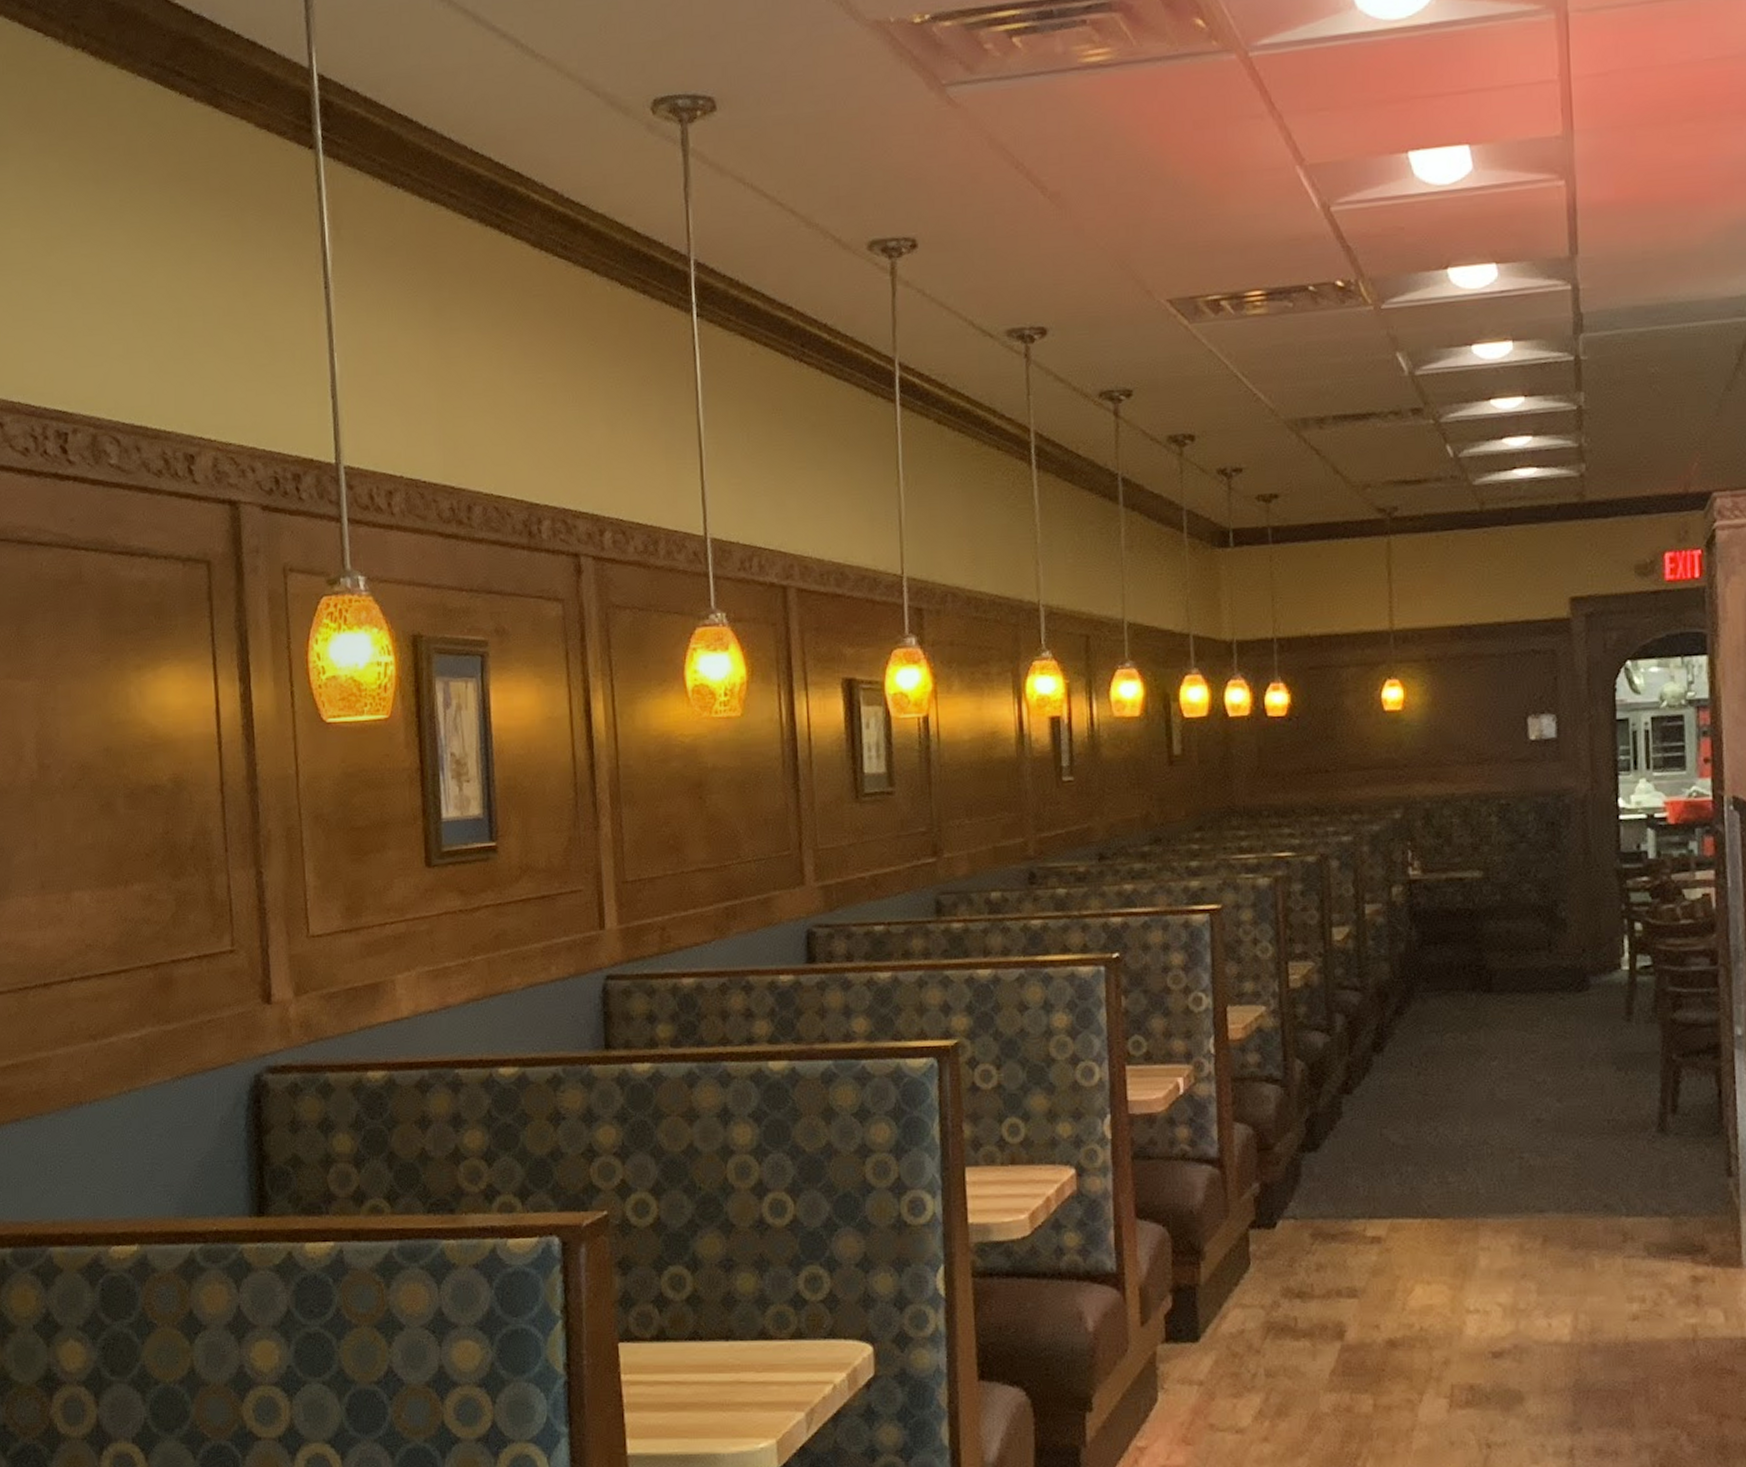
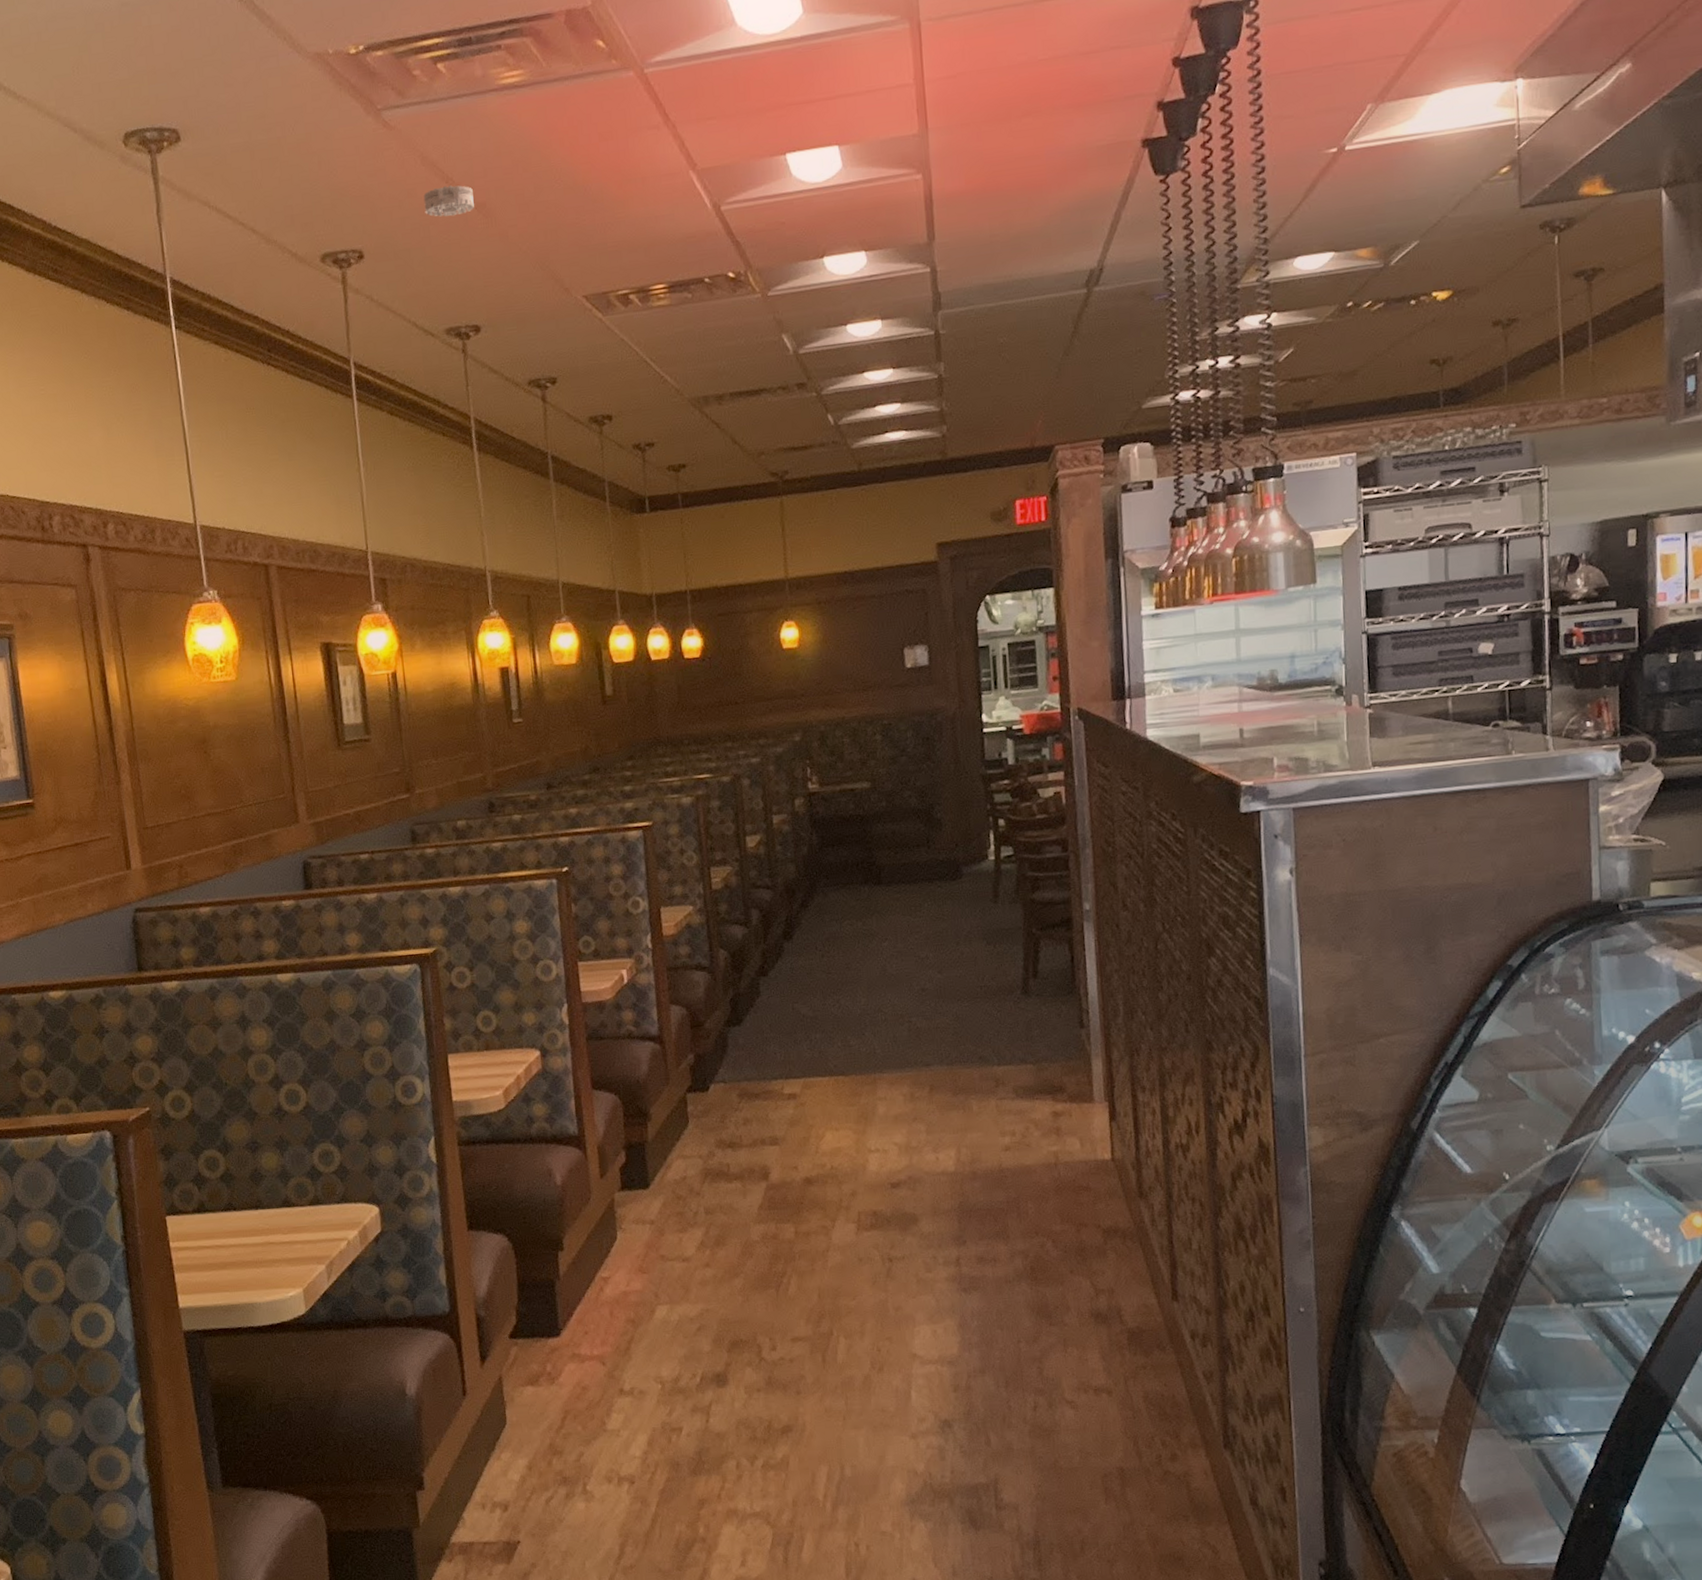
smoke detector: none [989,171,1047,206] -> present [423,185,474,217]

